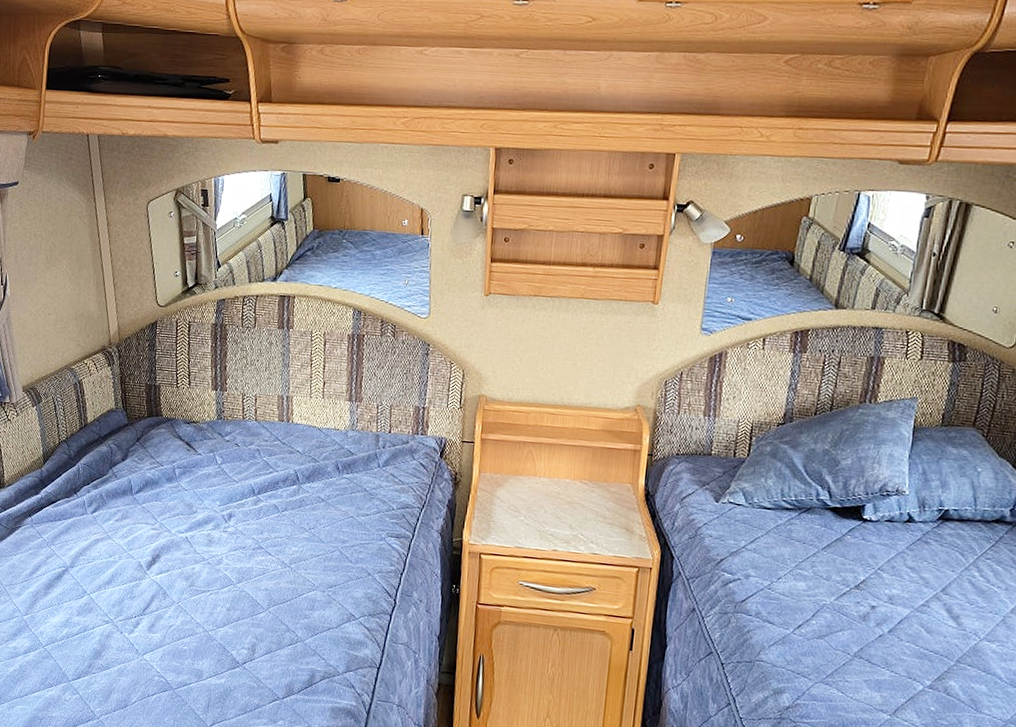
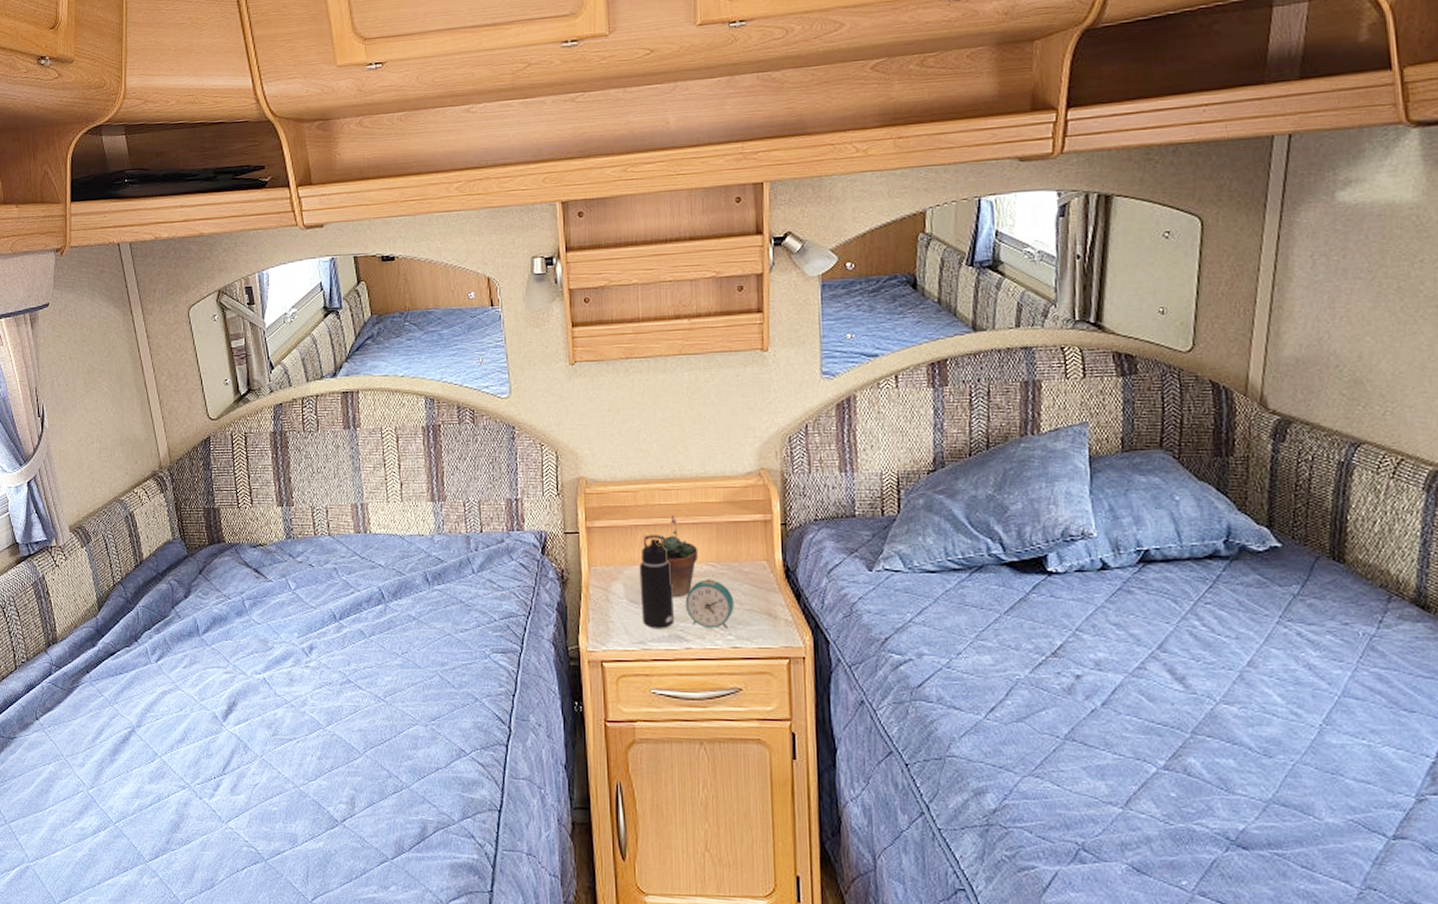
water bottle: none [519,451,551,532] -> present [639,535,674,629]
succulent plant: none [539,437,575,508] -> present [656,515,699,598]
alarm clock: none [557,494,599,538] -> present [685,579,734,629]

